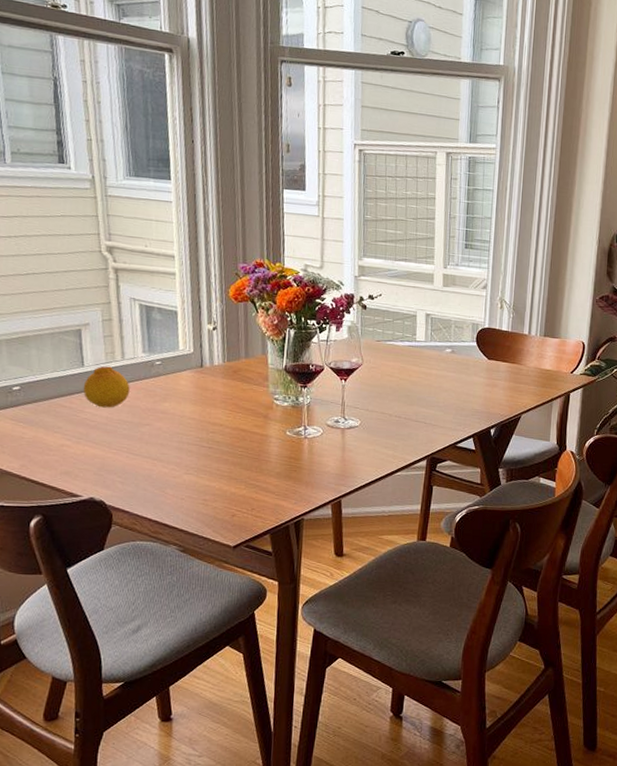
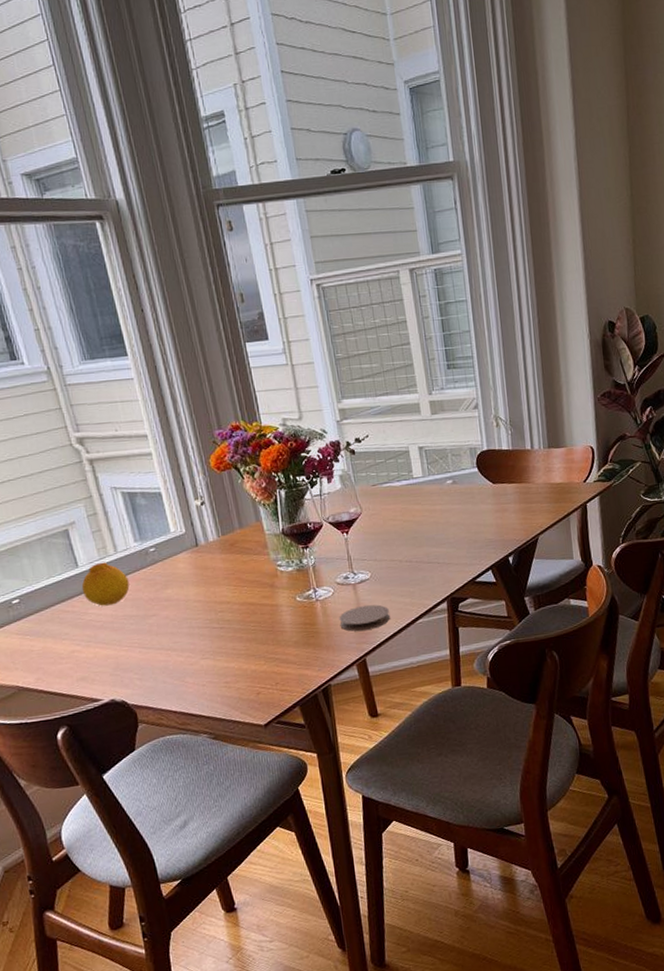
coaster: none [323,450,372,474] -> present [339,604,391,631]

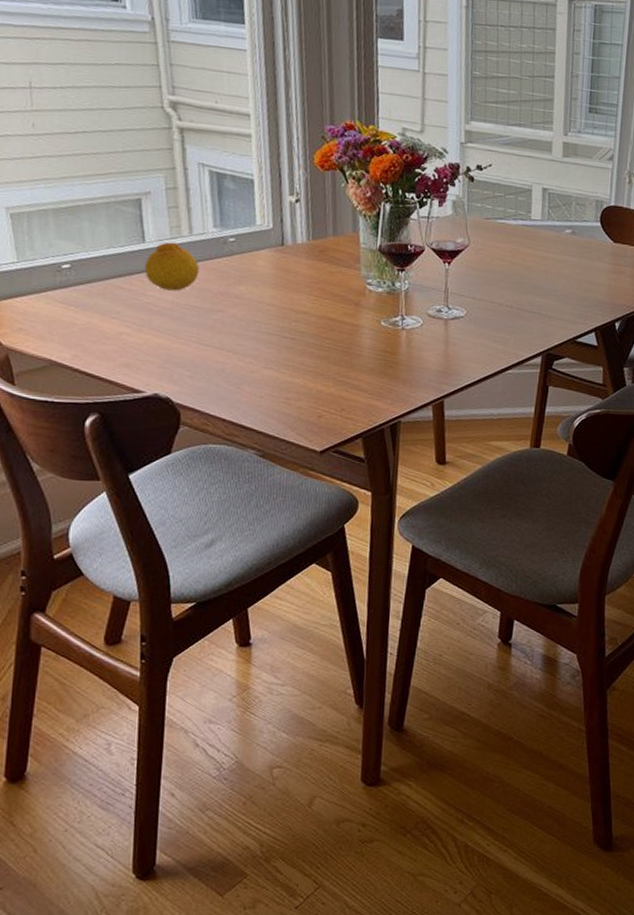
coaster: present [339,604,391,631] -> none [422,344,479,371]

